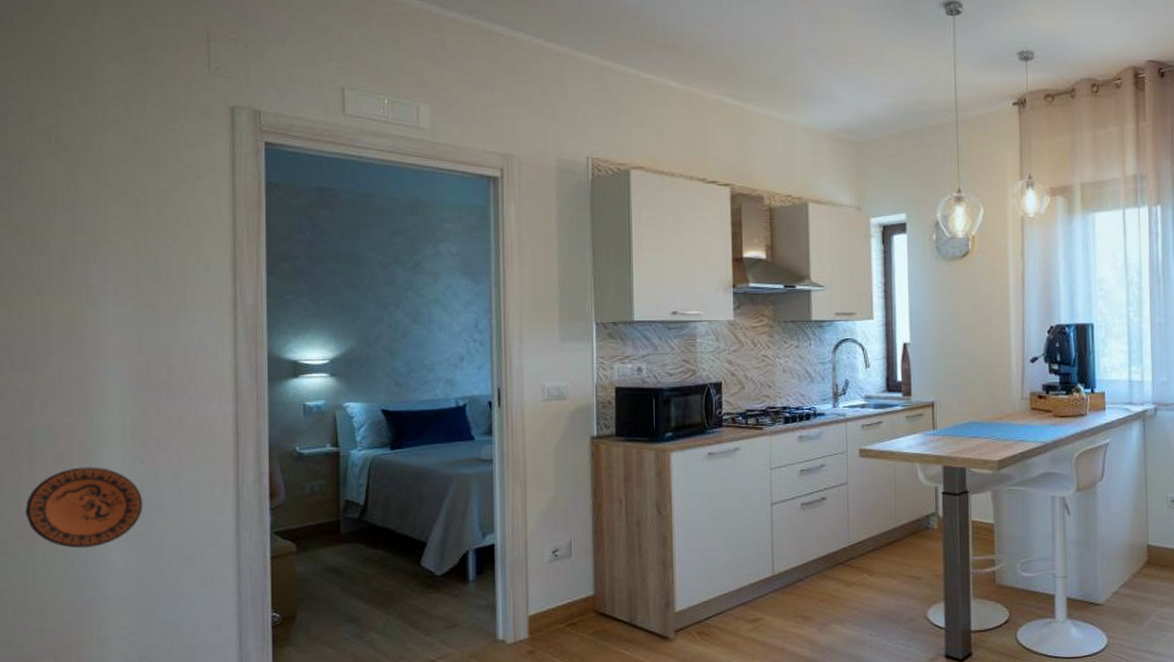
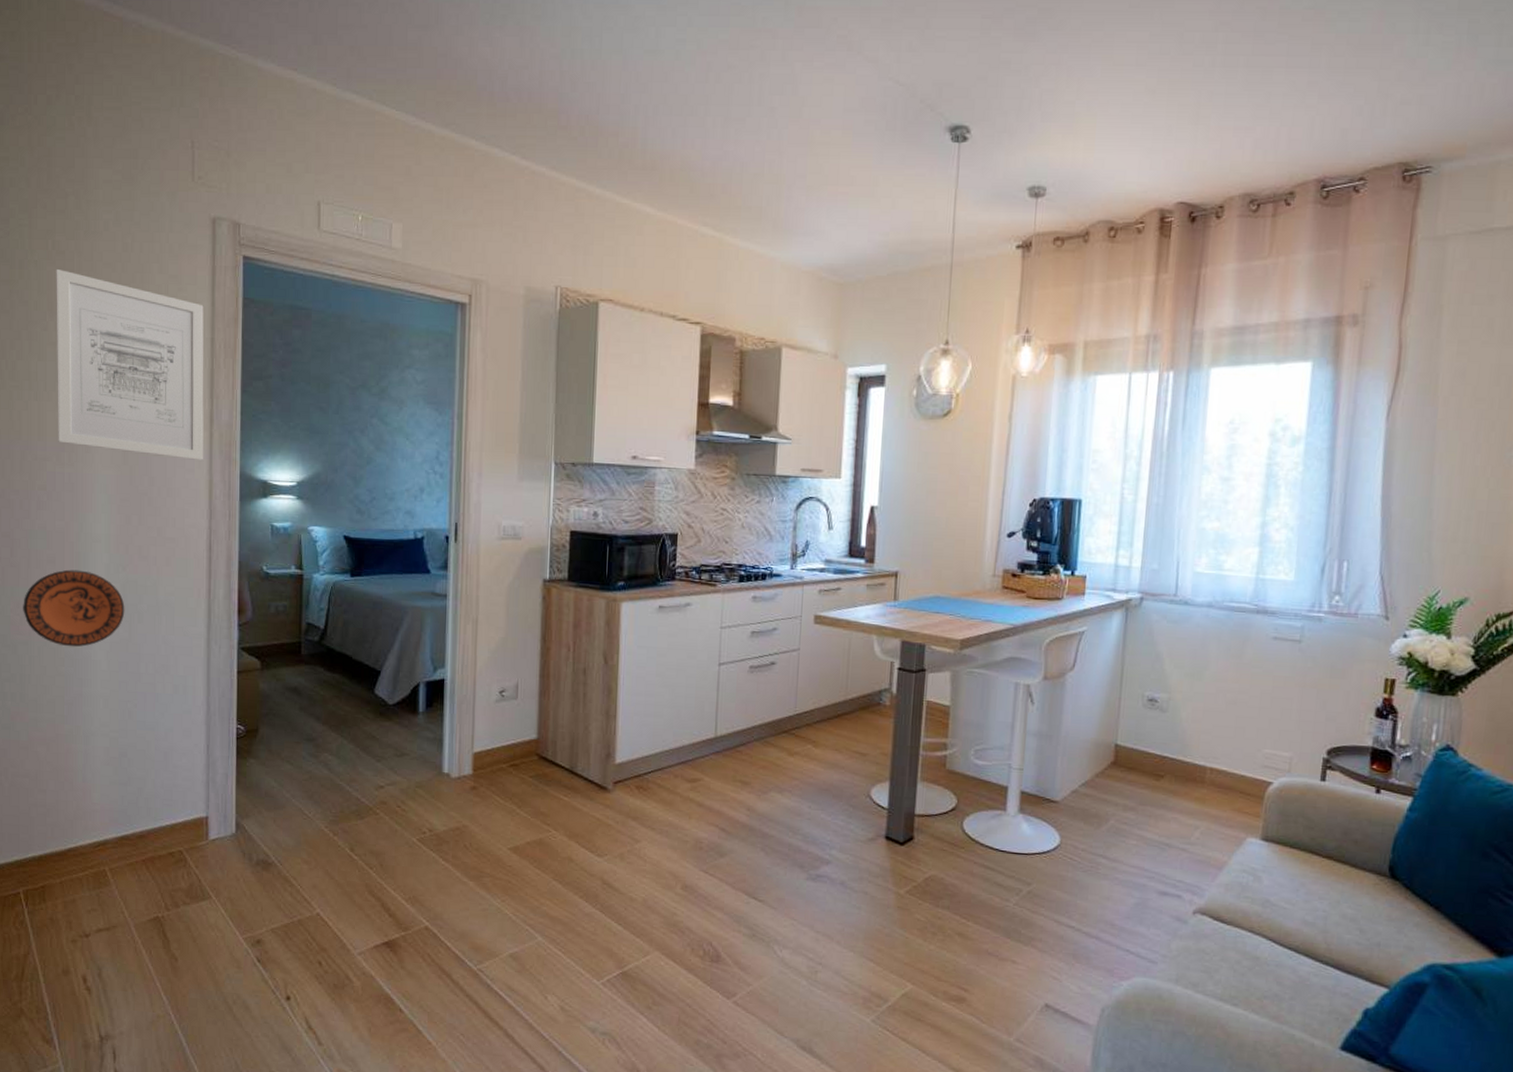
wall art: none [60,162,227,345] -> present [56,268,204,460]

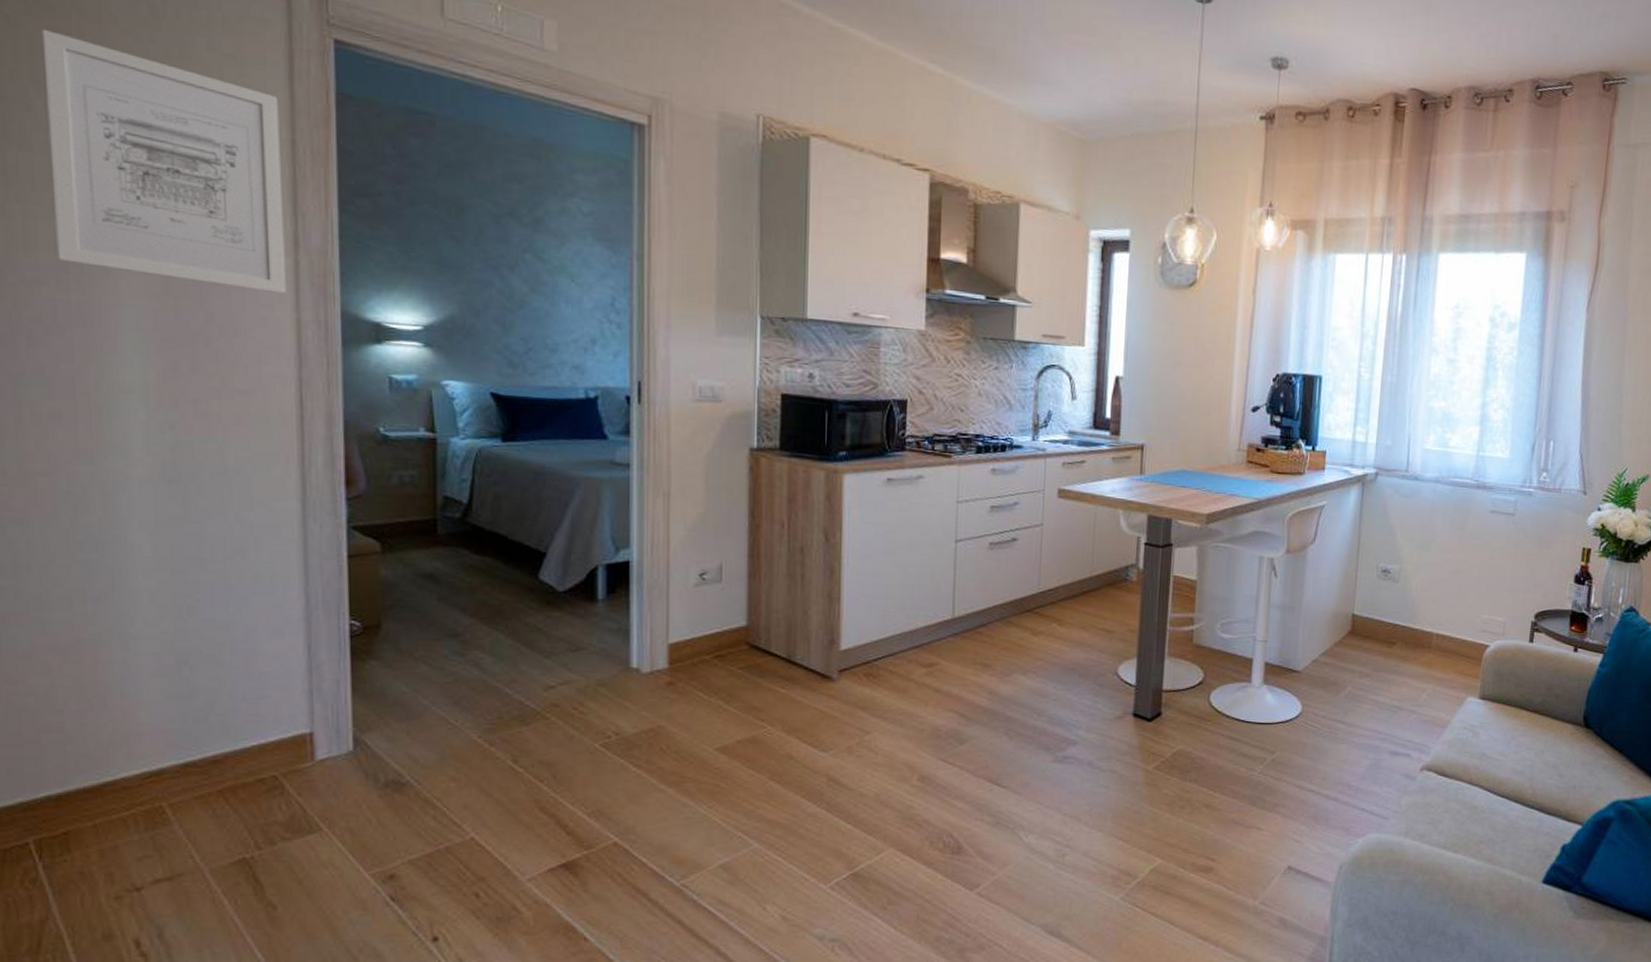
decorative plate: present [23,569,125,647] -> none [12,427,176,528]

